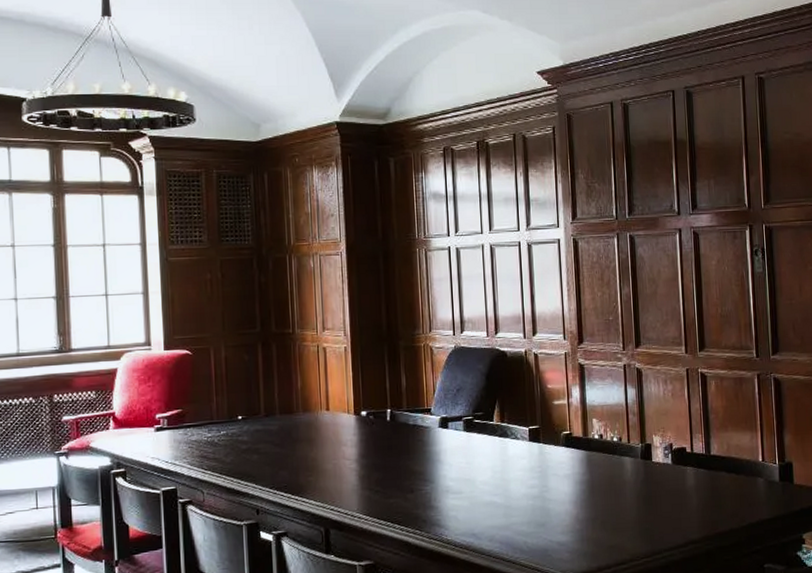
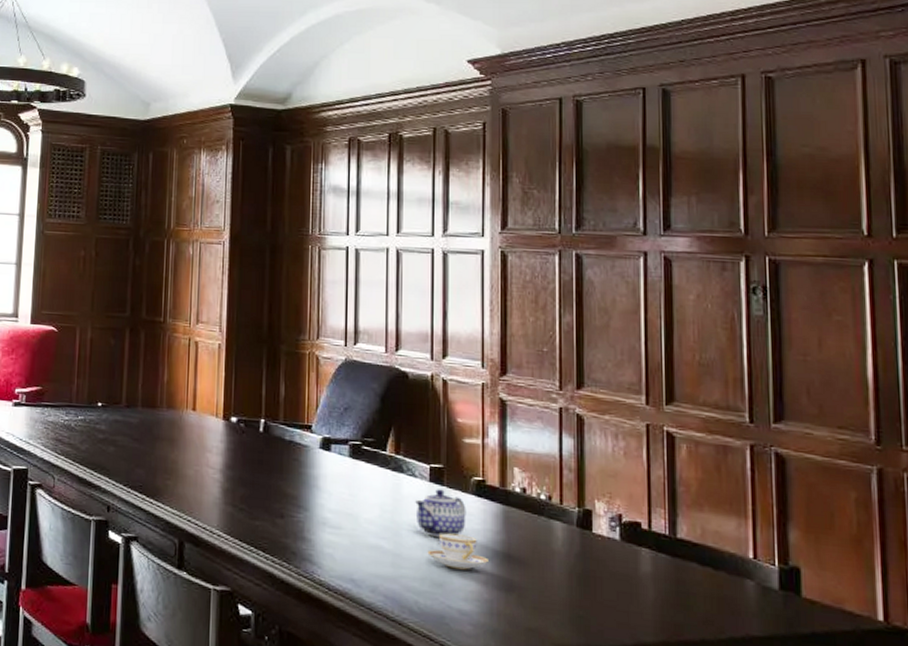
teapot: none [519,446,559,486] -> present [415,489,466,537]
teacup: none [531,480,578,510] -> present [427,533,488,570]

